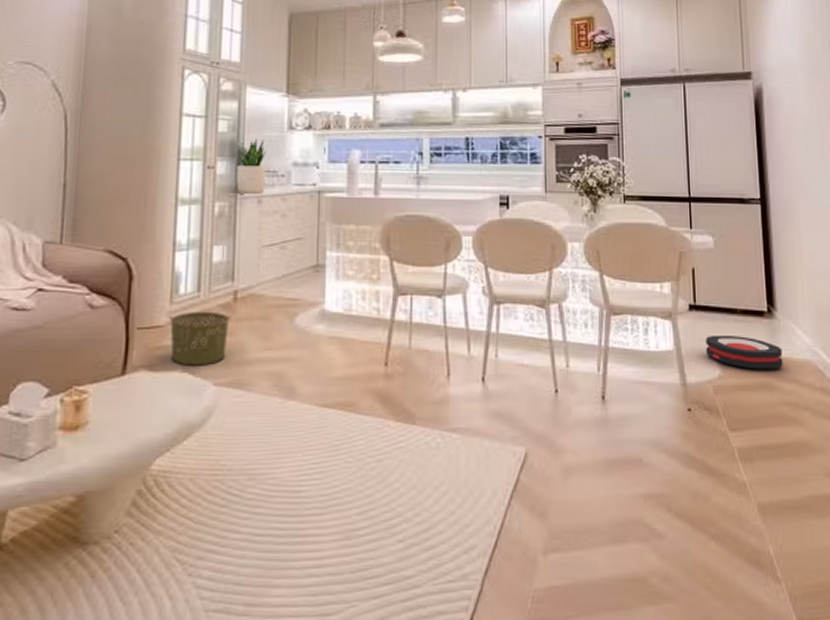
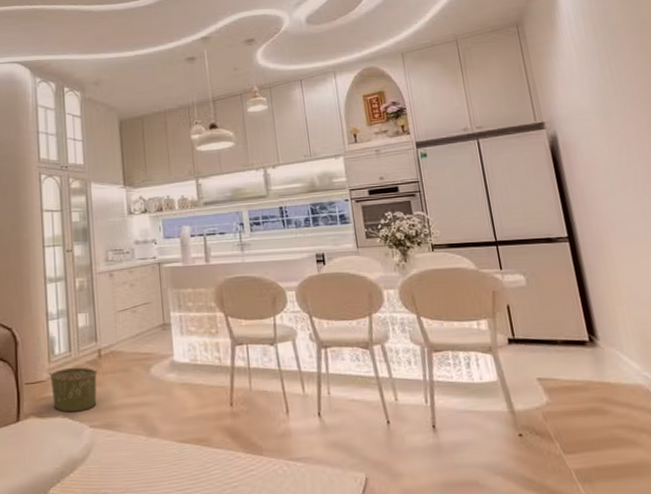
planter: present [236,138,266,195] -> none [89,224,114,271]
robot vacuum: present [706,335,783,370] -> none [528,364,613,396]

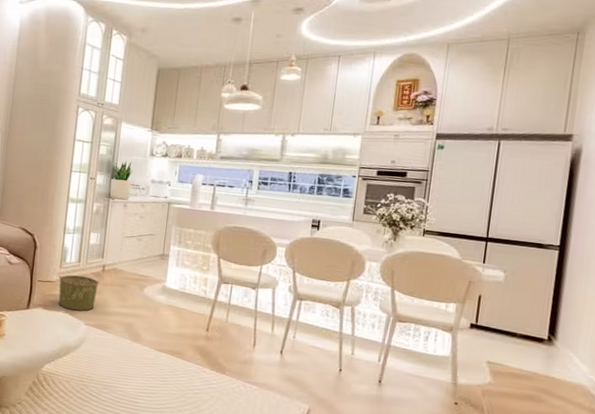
planter: none [89,224,114,271] -> present [109,160,132,201]

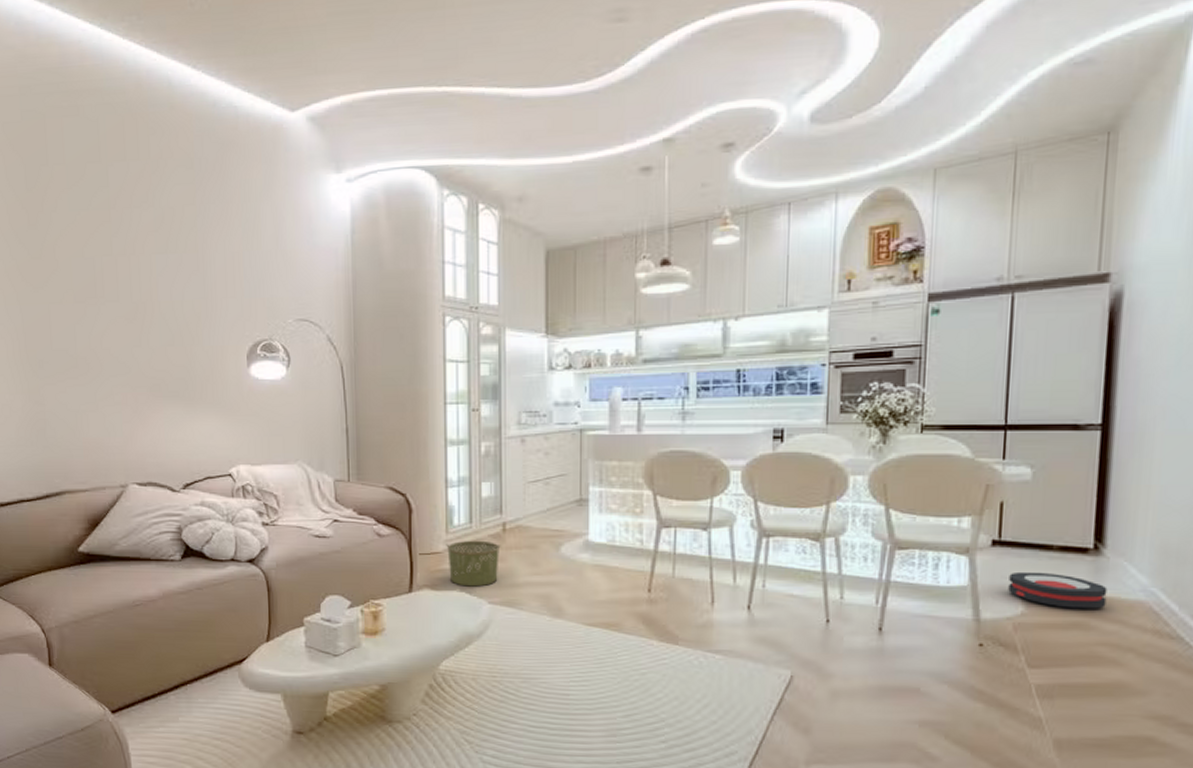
planter: present [109,160,132,201] -> none [500,380,527,435]
robot vacuum: none [480,350,556,387] -> present [1008,571,1108,609]

